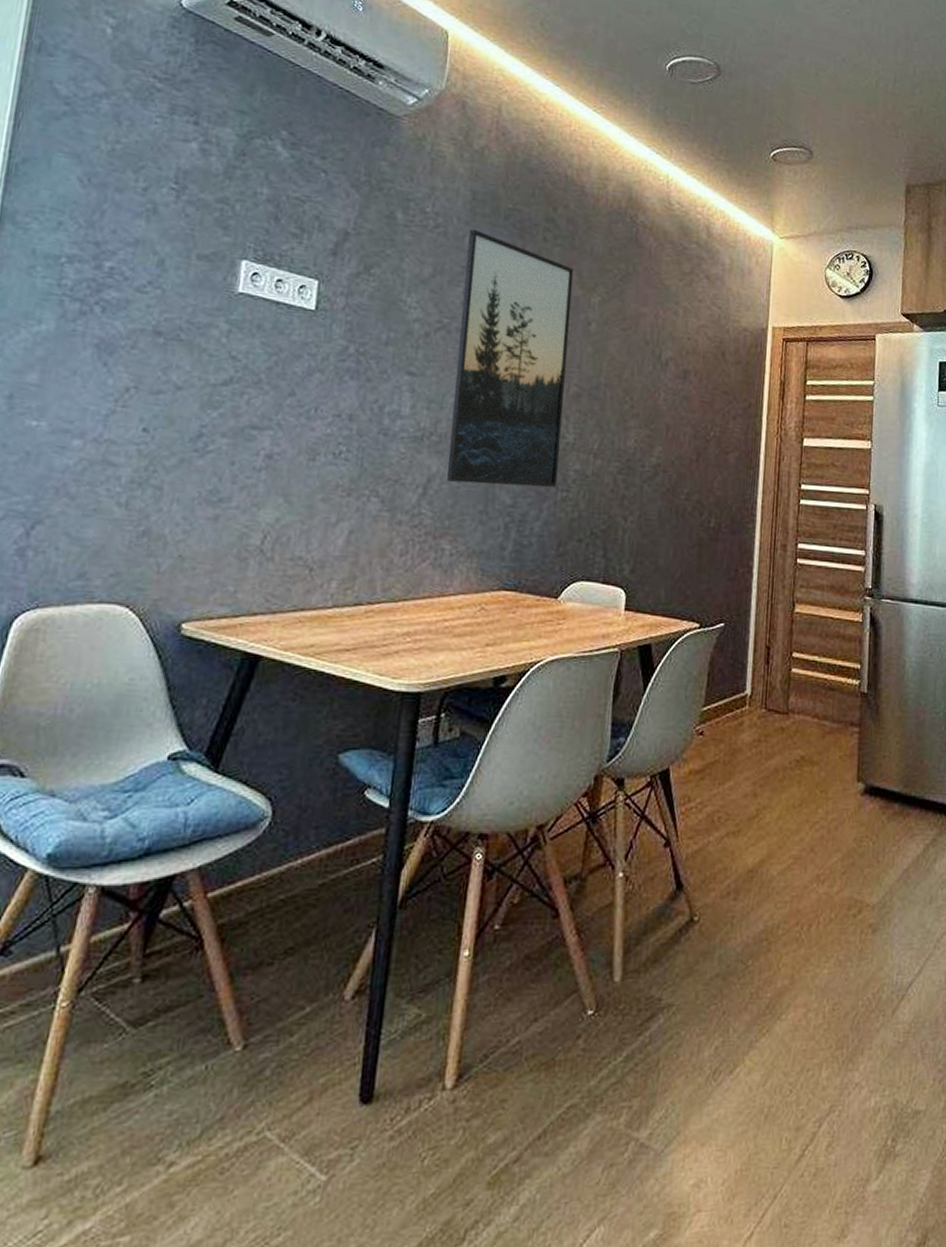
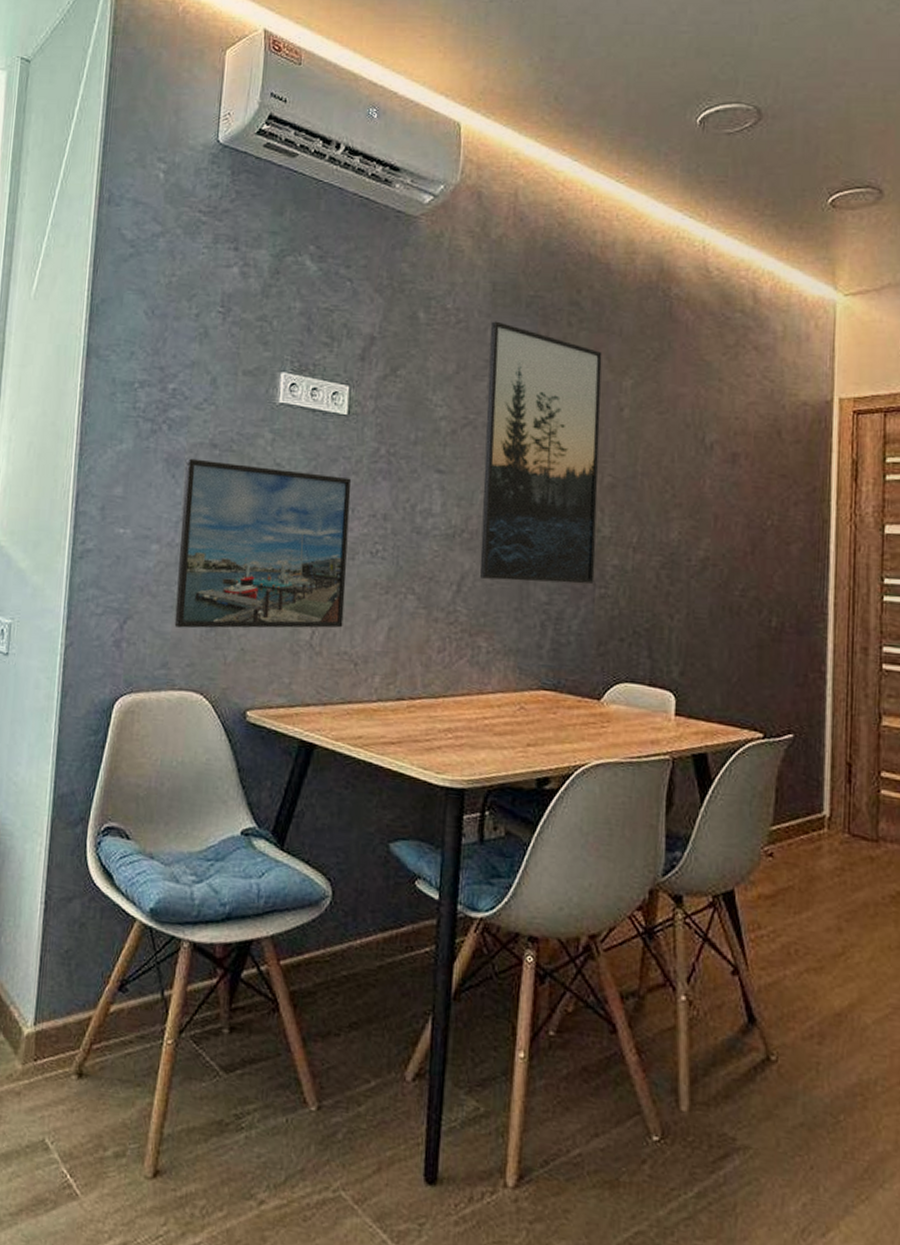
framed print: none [97,345,316,534] -> present [174,458,352,629]

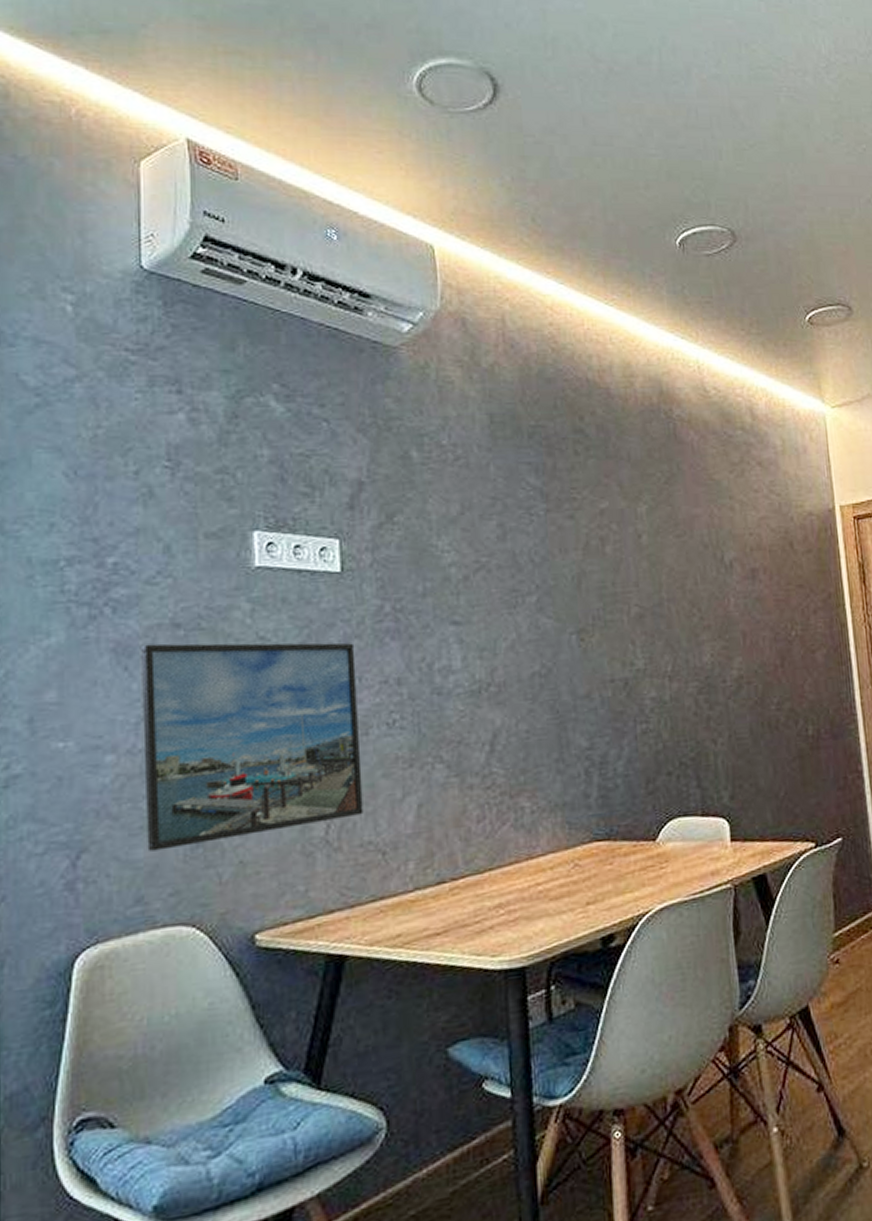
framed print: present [479,321,602,584] -> none [492,455,634,733]

